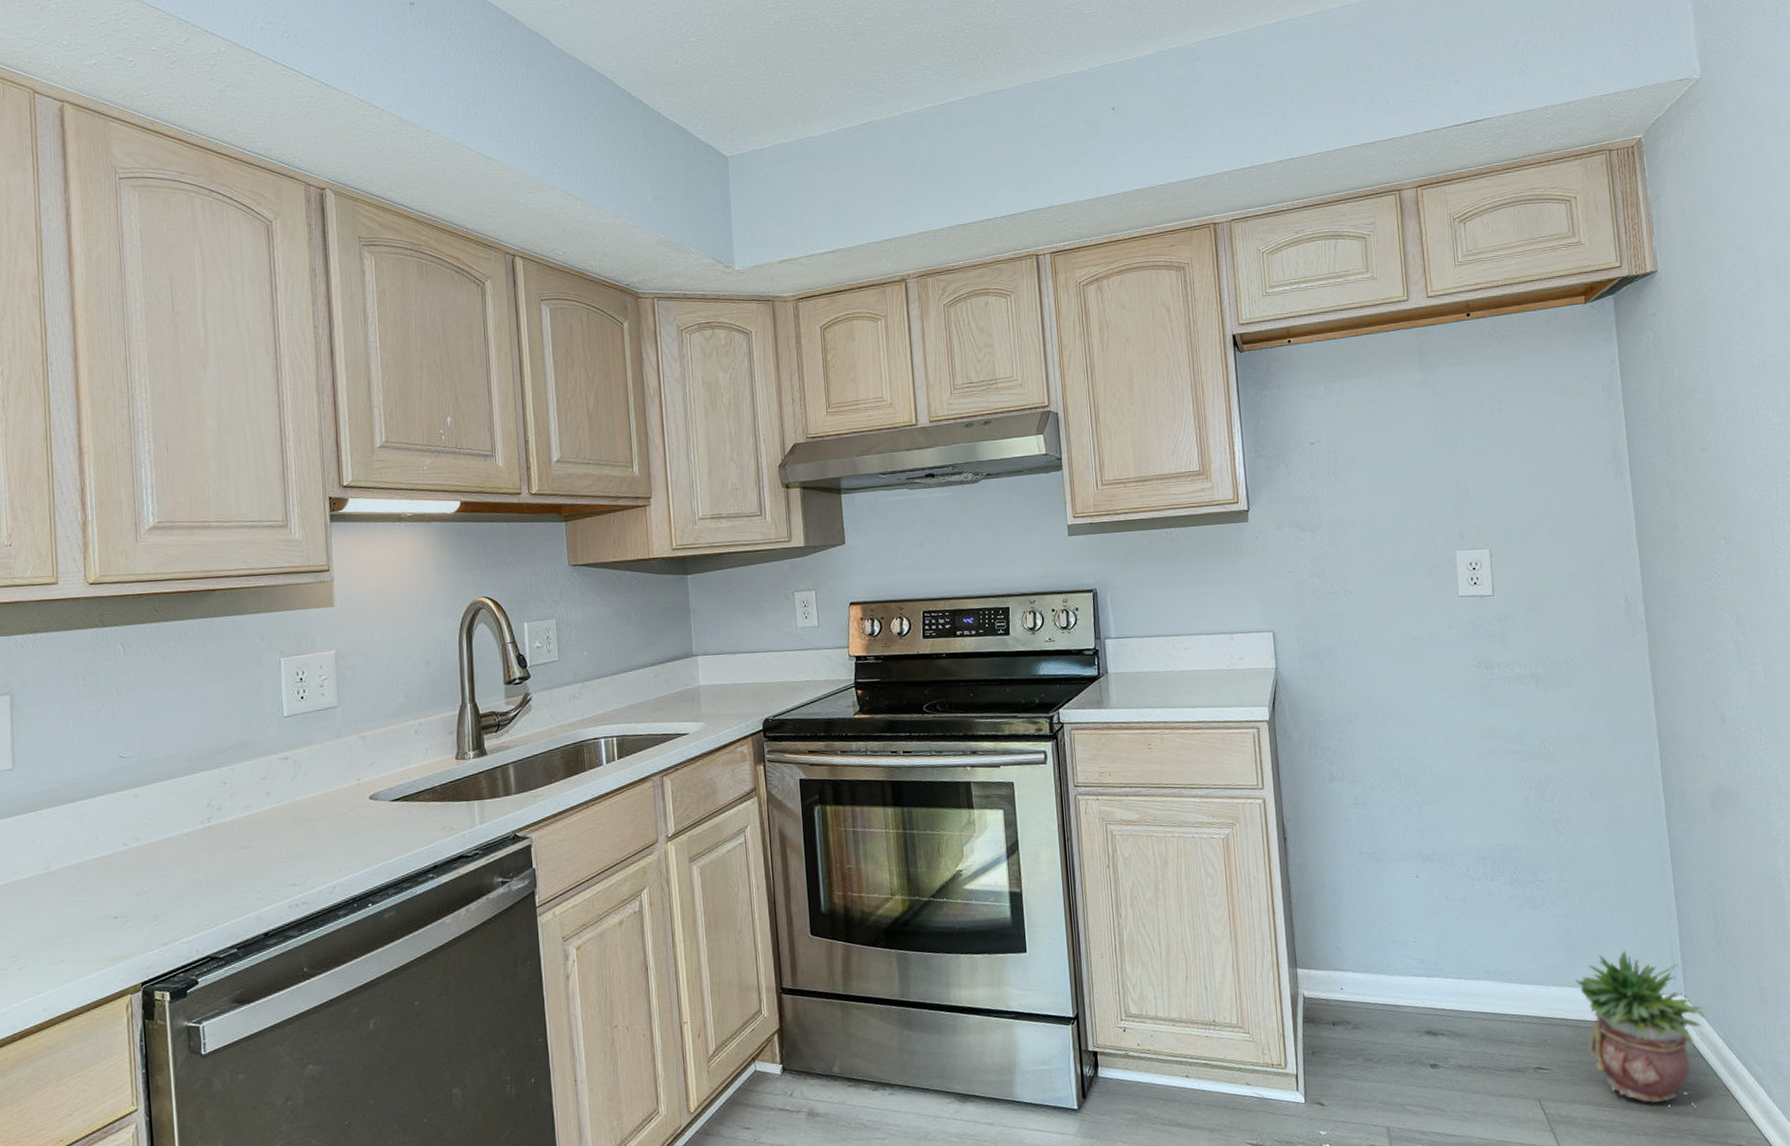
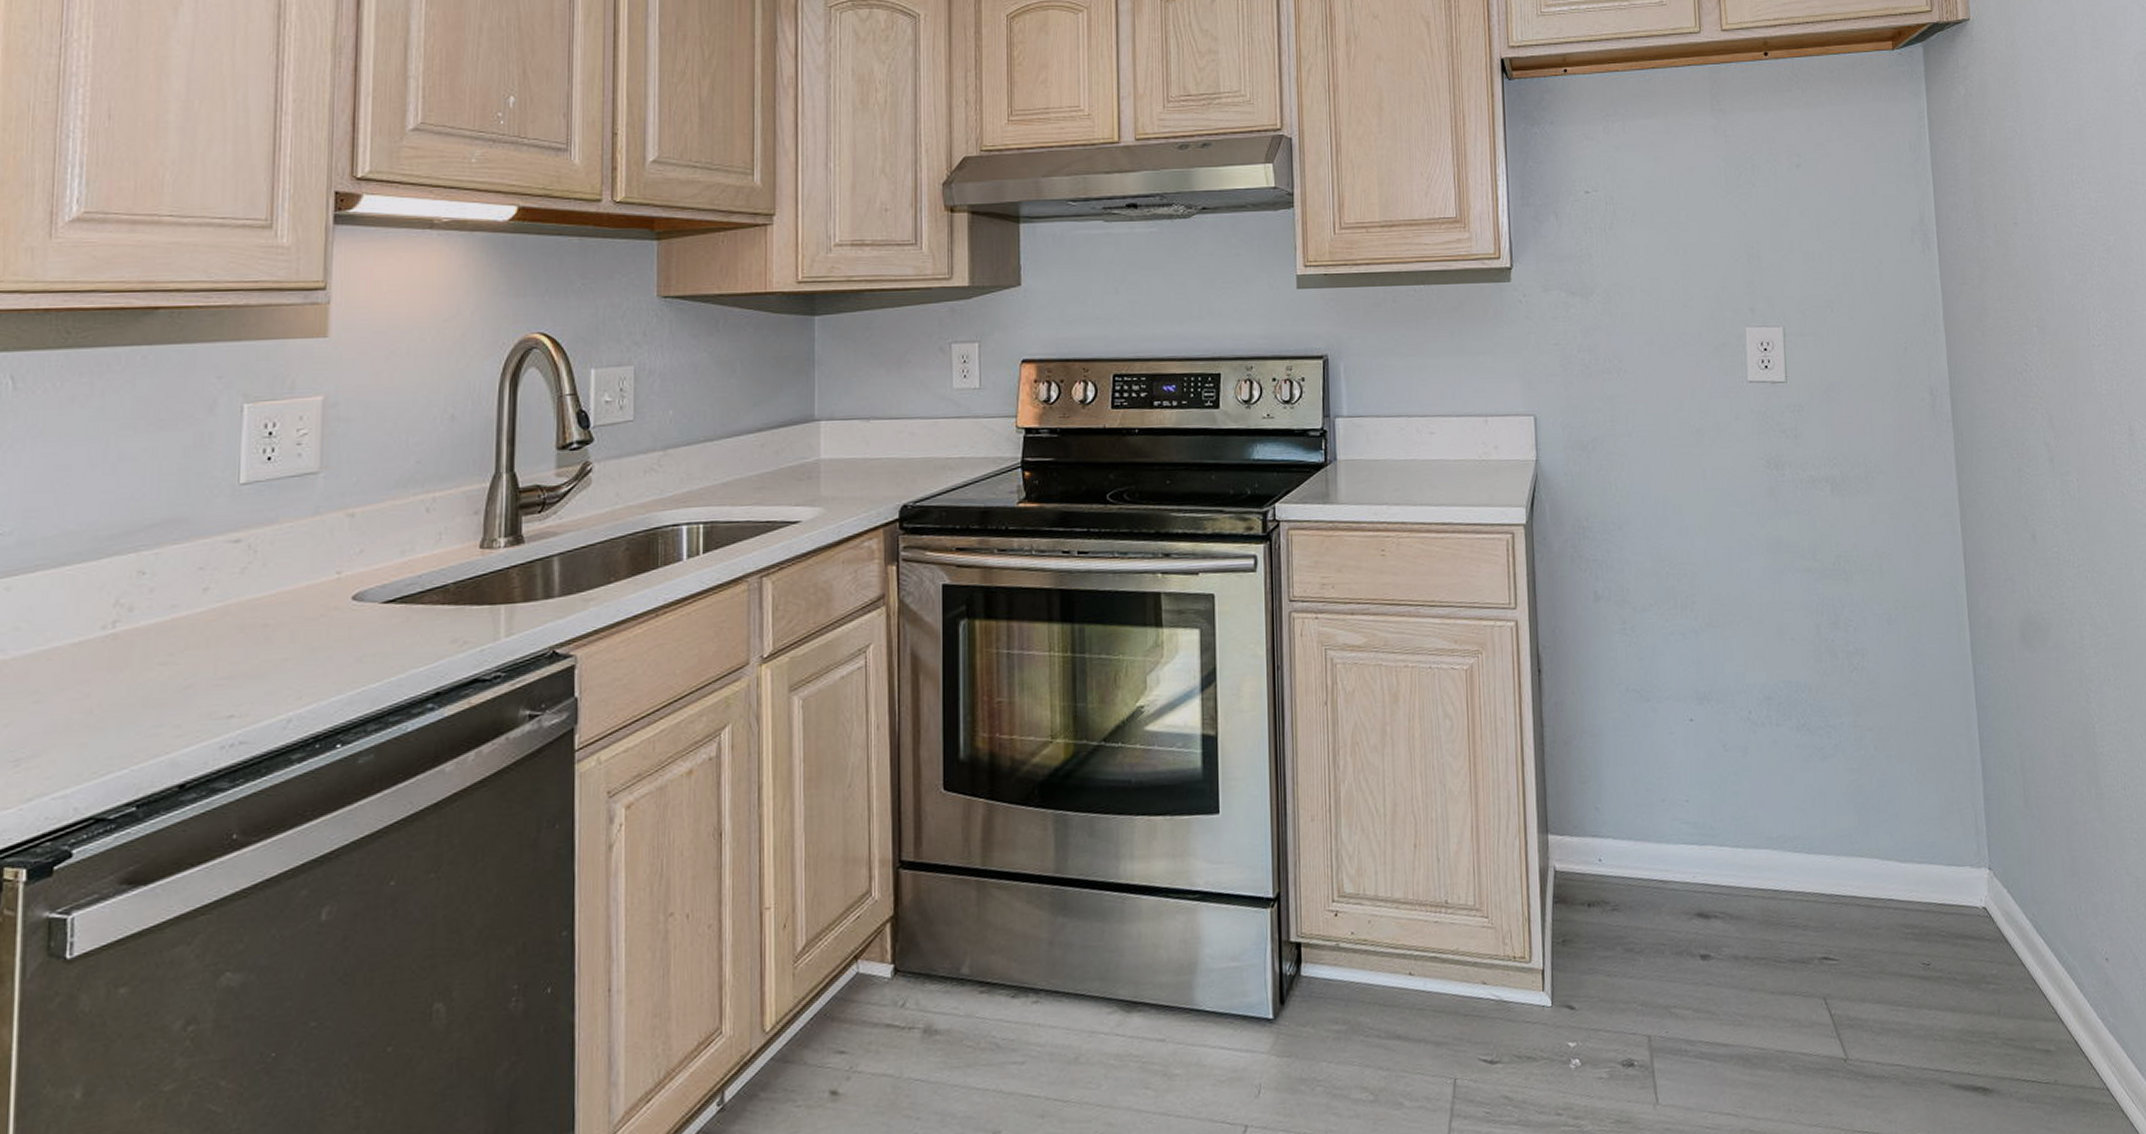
potted plant: present [1575,949,1705,1104] -> none [1868,810,2011,1001]

